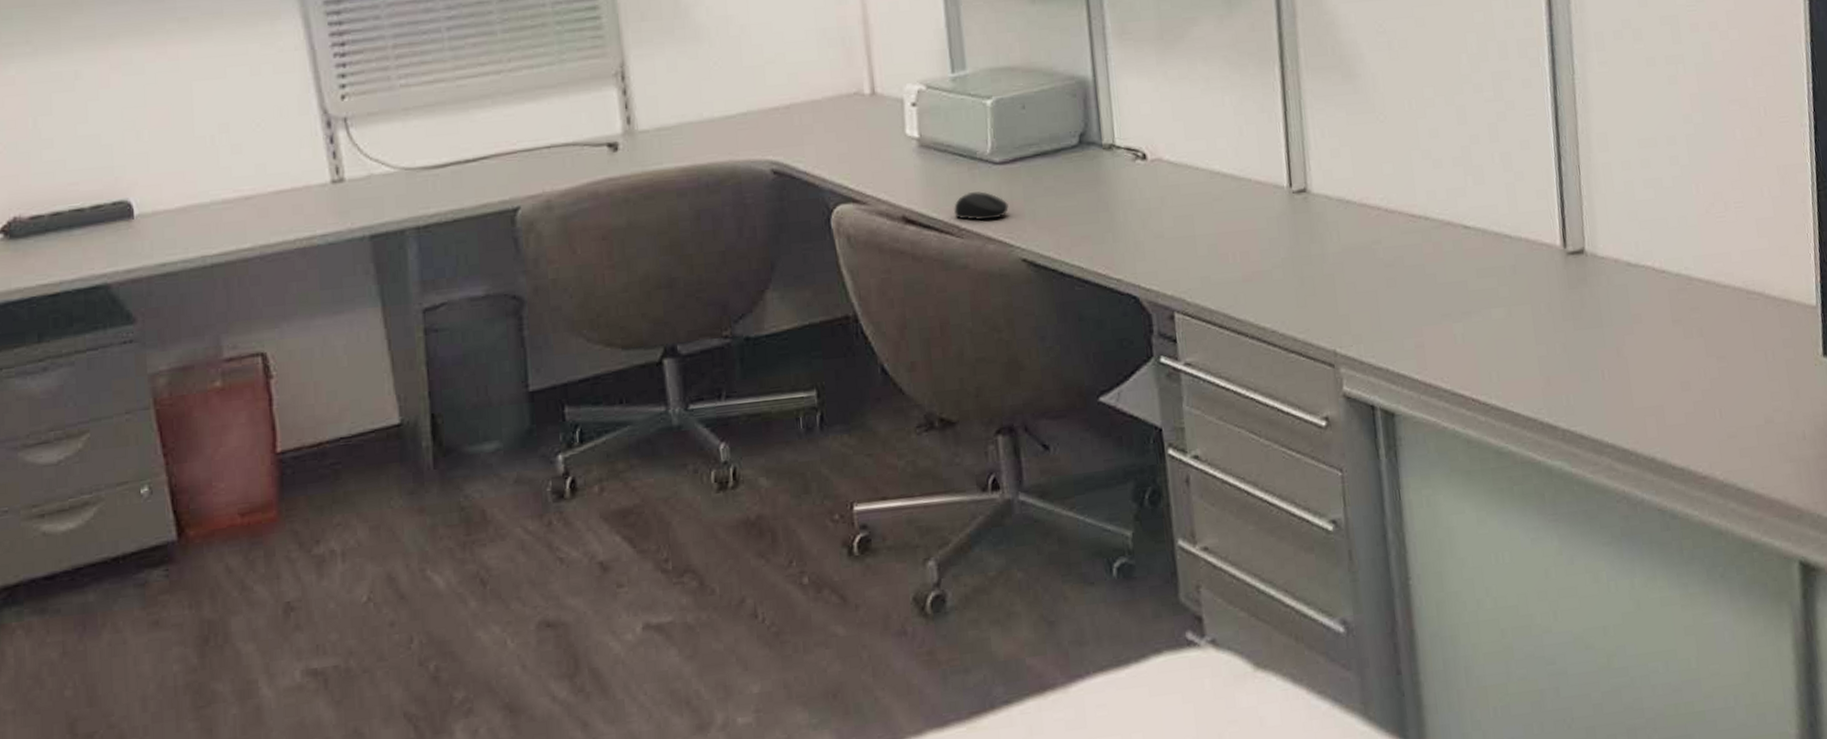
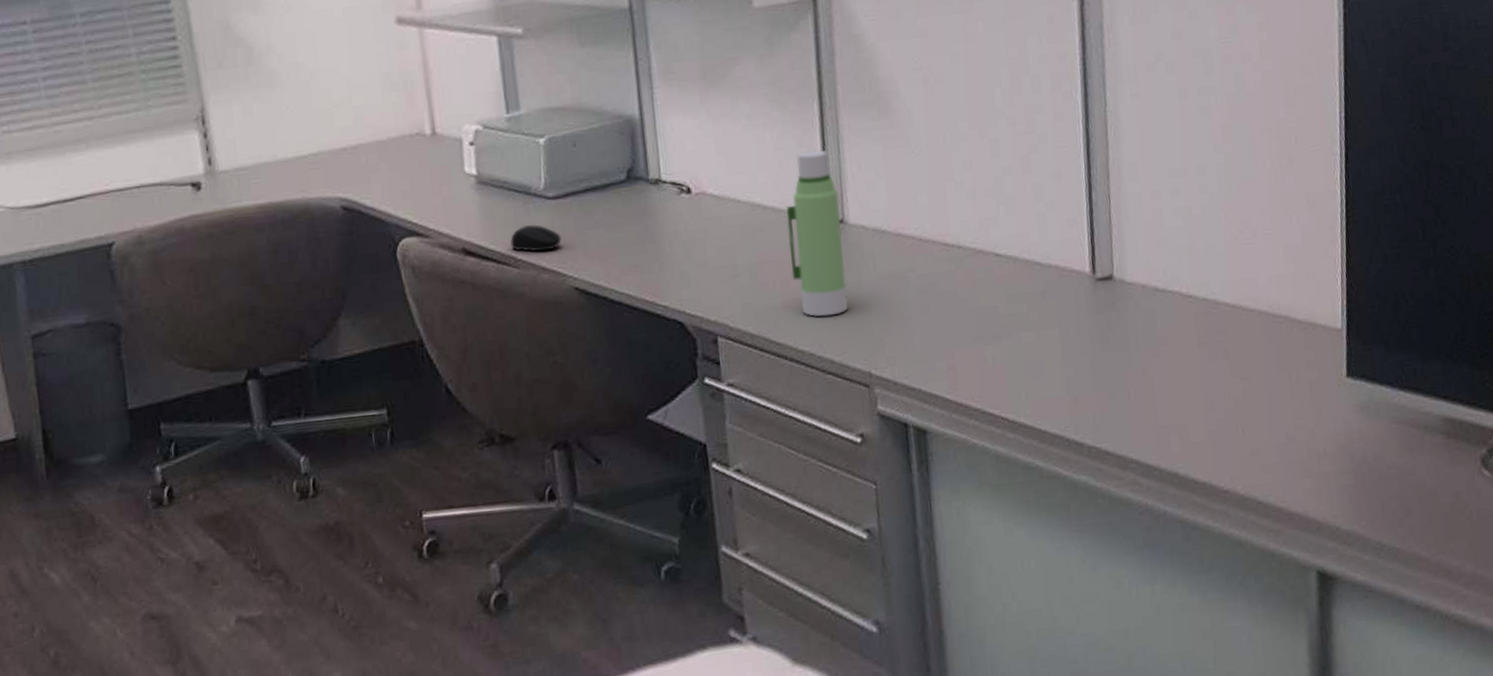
water bottle: none [1247,116,1312,292] -> present [787,150,848,317]

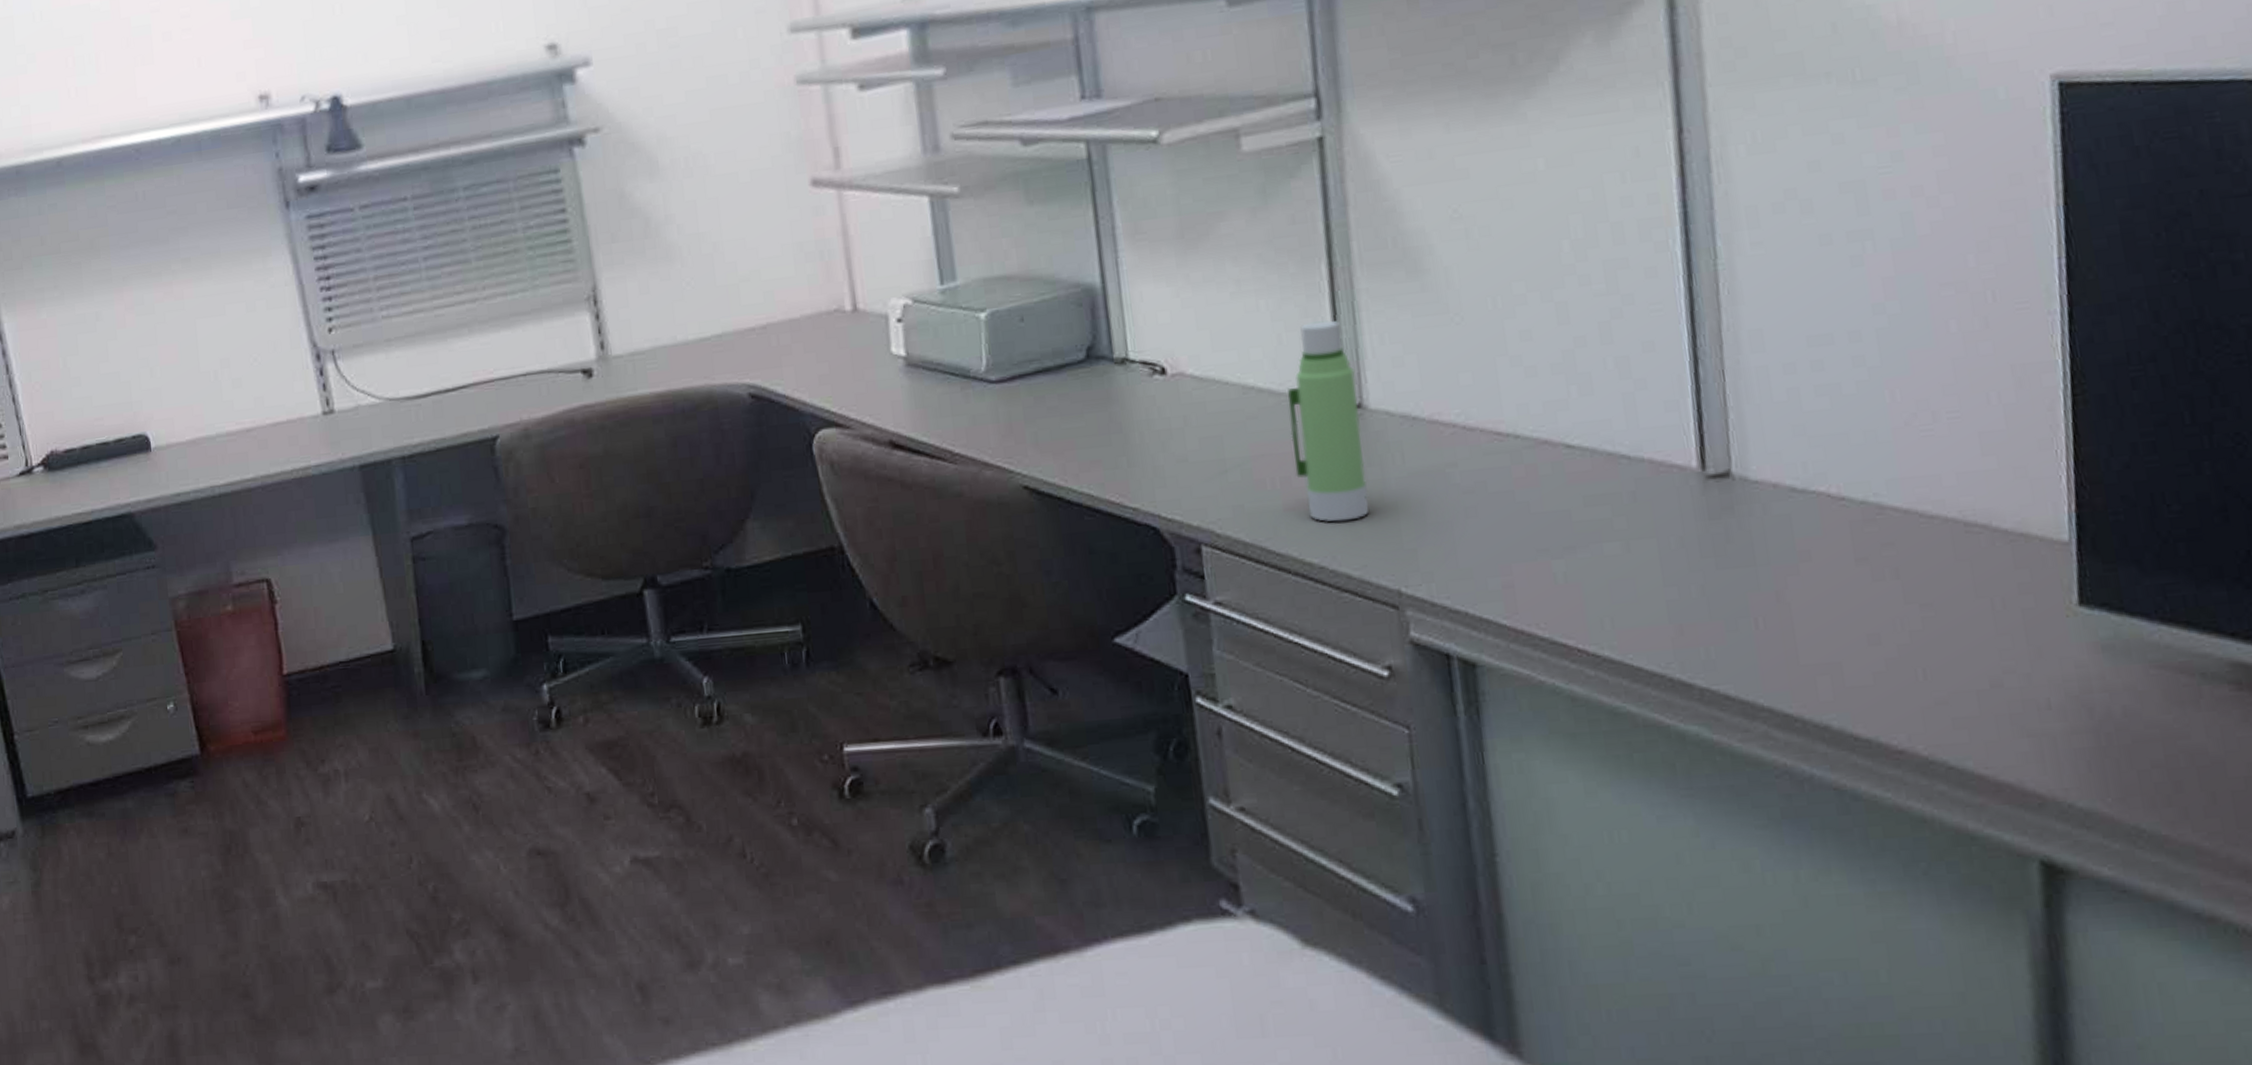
computer mouse: present [510,225,561,252] -> none [945,413,1007,445]

